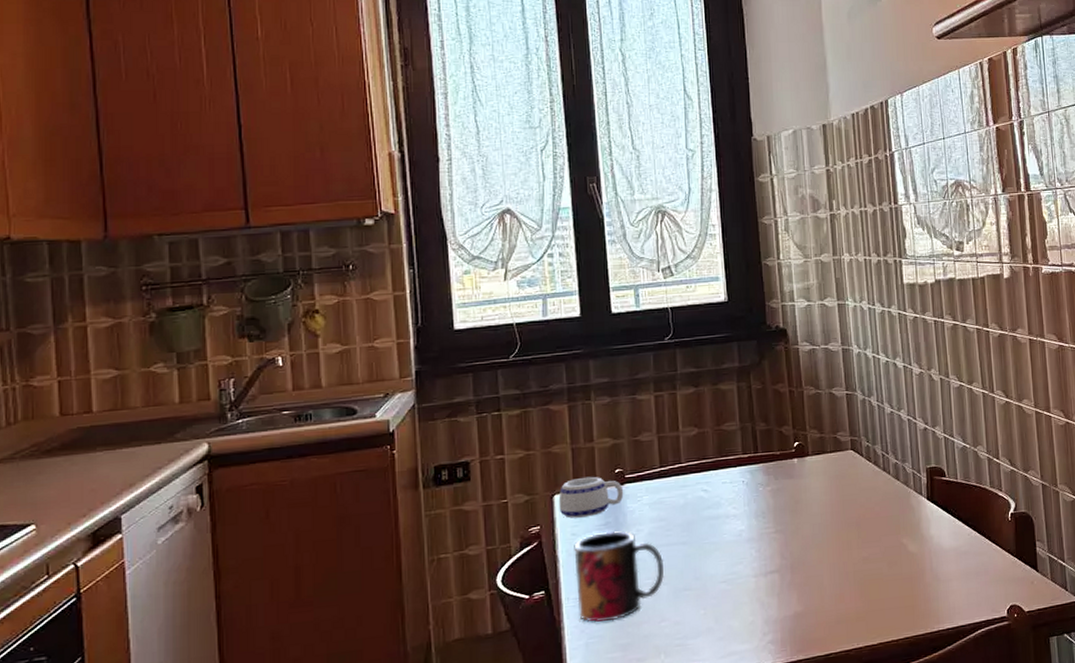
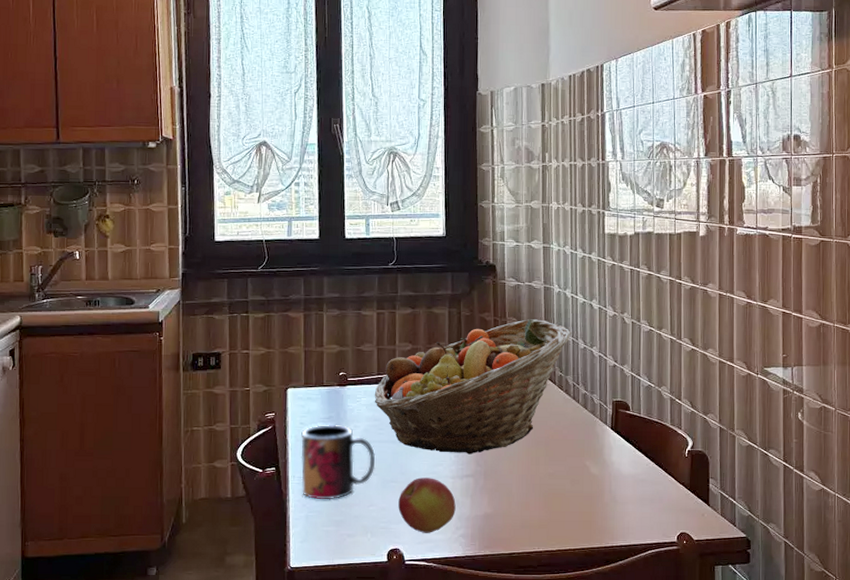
mug: present [558,476,624,519] -> none [291,376,346,410]
fruit basket: none [657,385,876,549] -> present [374,319,572,454]
apple: none [694,579,761,646] -> present [398,477,456,533]

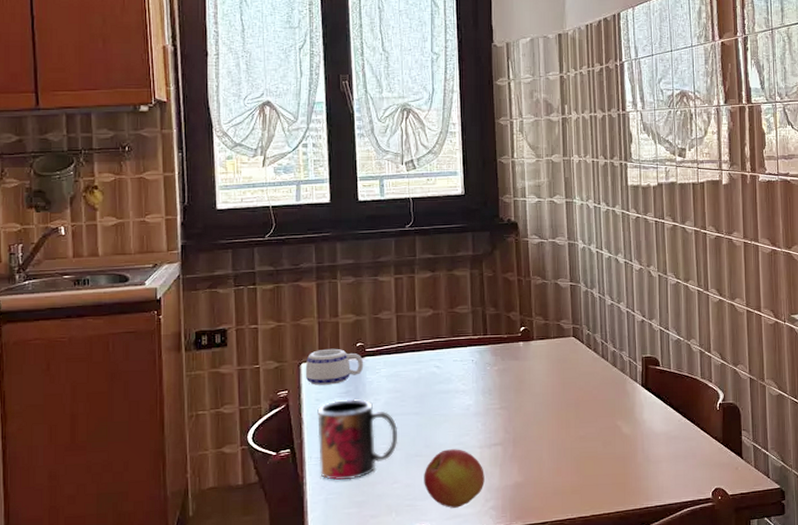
mug: none [291,376,346,410] -> present [305,348,364,385]
fruit basket: present [374,319,572,454] -> none [394,277,598,422]

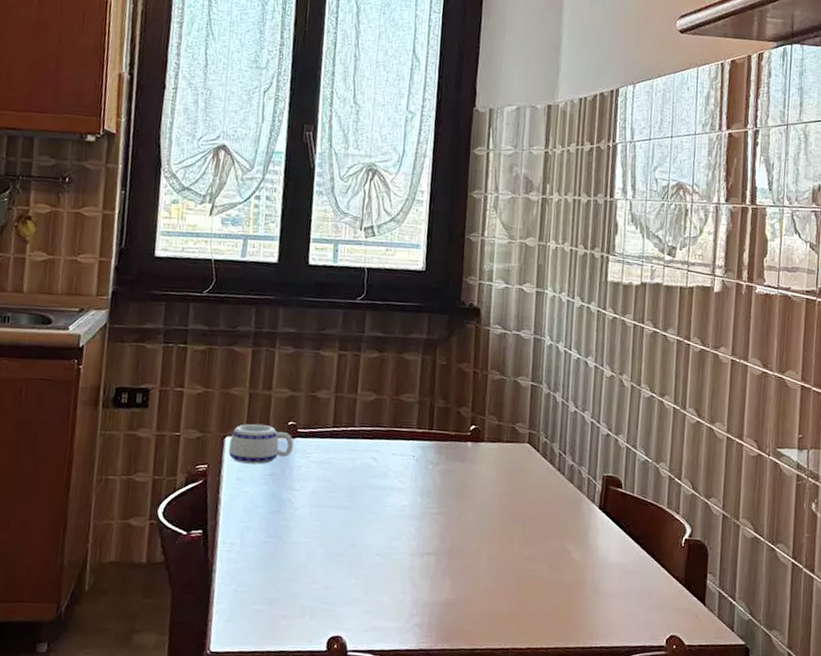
mug: present [317,398,398,480] -> none [232,482,323,573]
apple: present [424,449,485,508] -> none [344,552,413,620]

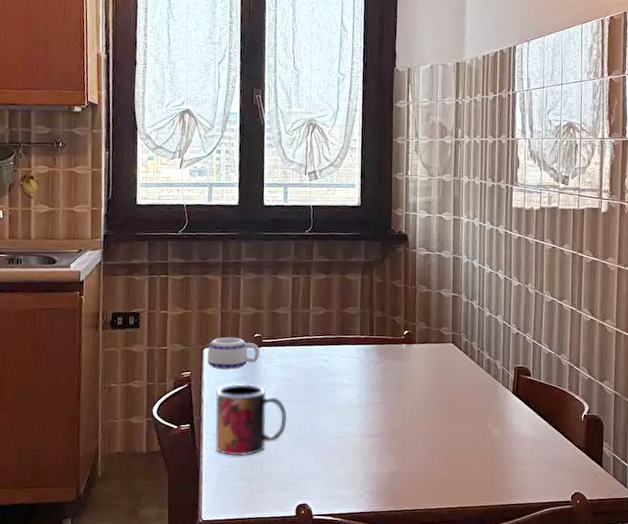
mug: none [232,482,323,573] -> present [215,383,287,456]

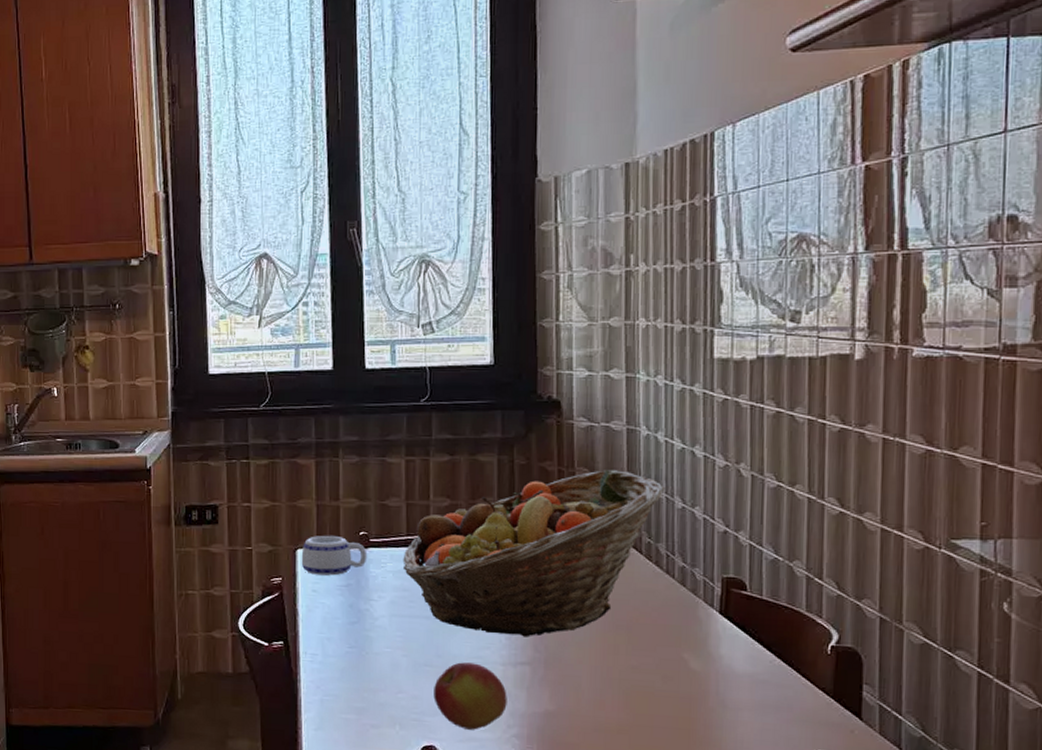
mug: present [215,383,287,456] -> none [313,593,405,683]
fruit basket: none [287,287,478,415] -> present [403,470,665,637]
apple: none [307,436,363,490] -> present [433,662,507,730]

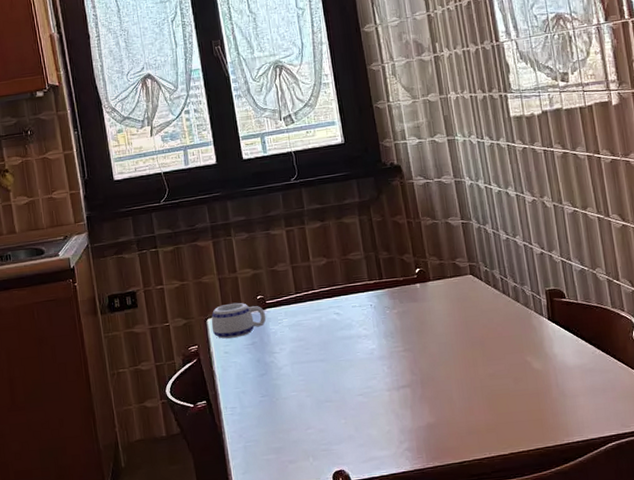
fruit basket: present [403,470,665,637] -> none [295,215,491,366]
apple: present [433,662,507,730] -> none [335,393,397,451]

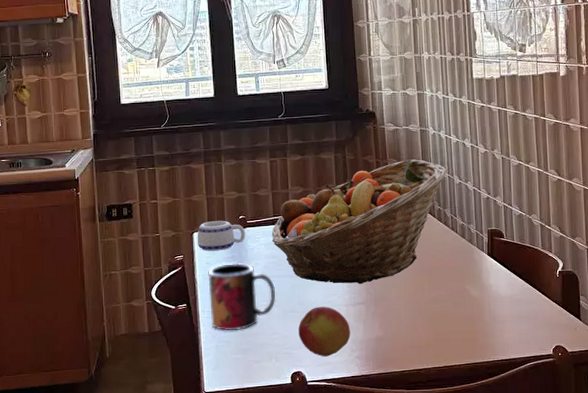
mug: none [227,349,308,429] -> present [208,262,276,331]
fruit basket: none [295,215,491,366] -> present [271,159,448,284]
apple: none [335,393,397,451] -> present [298,306,350,357]

